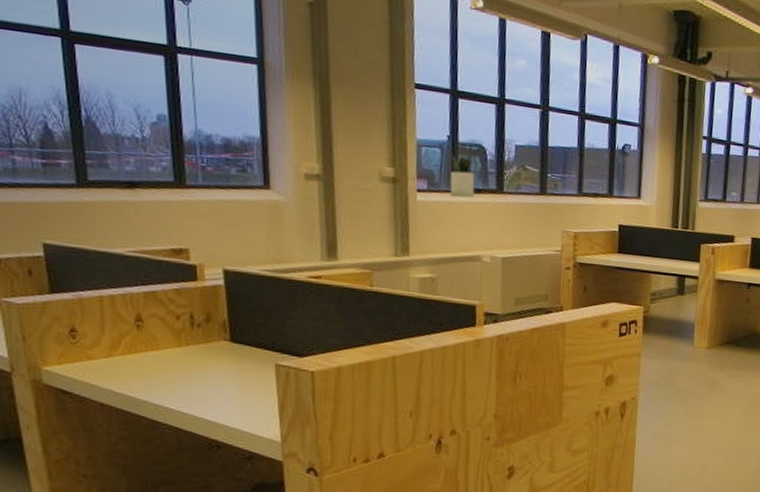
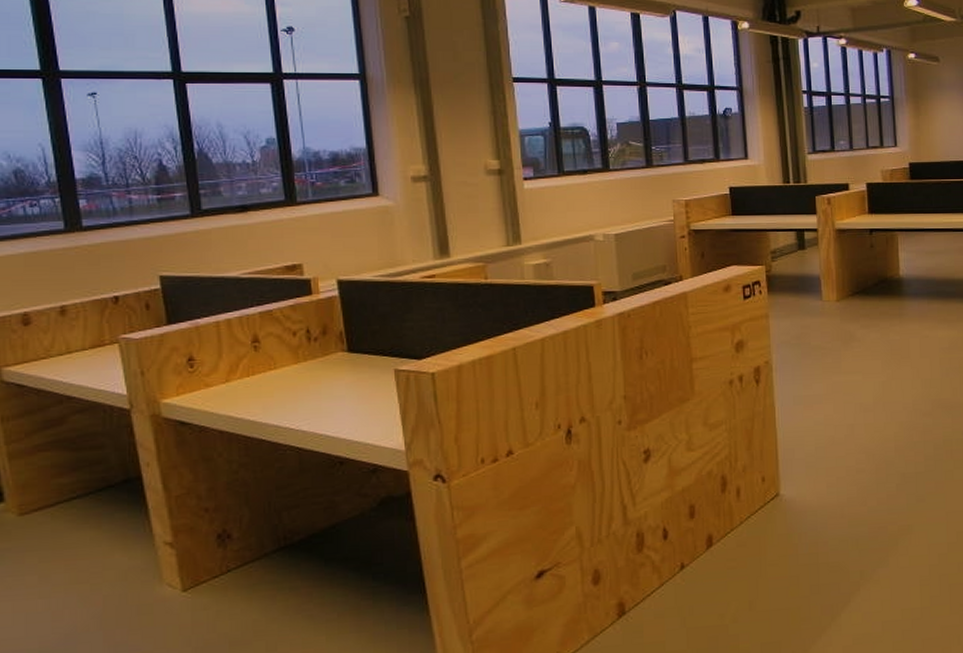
planter: present [448,154,476,198] -> none [554,137,582,181]

